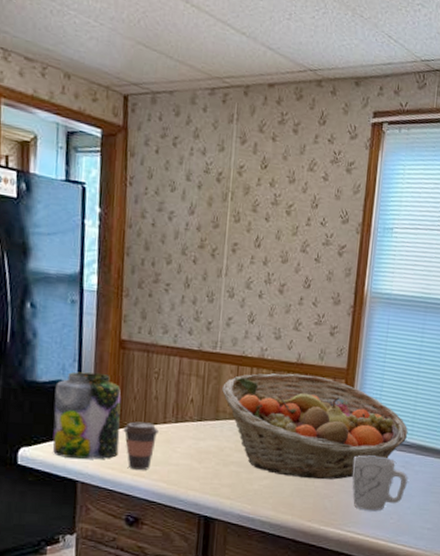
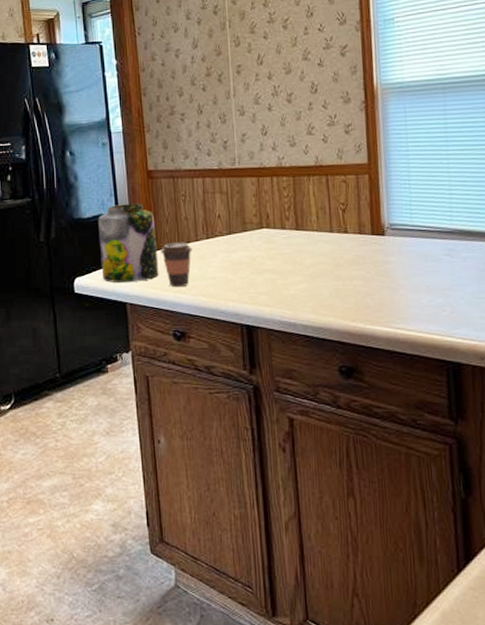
fruit basket: present [222,373,408,480] -> none [246,176,447,279]
mug: present [352,455,408,511] -> none [390,247,455,305]

